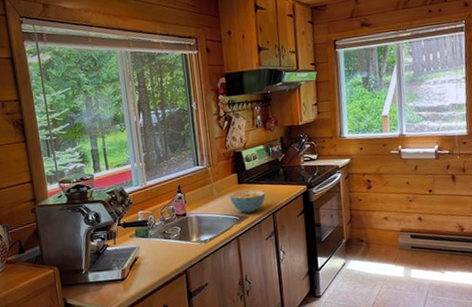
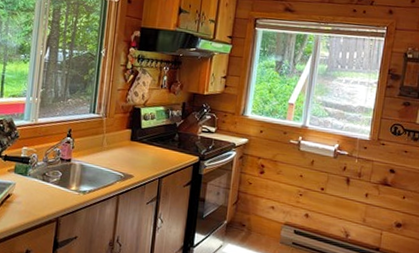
cereal bowl: present [230,190,266,213] -> none [119,148,156,173]

